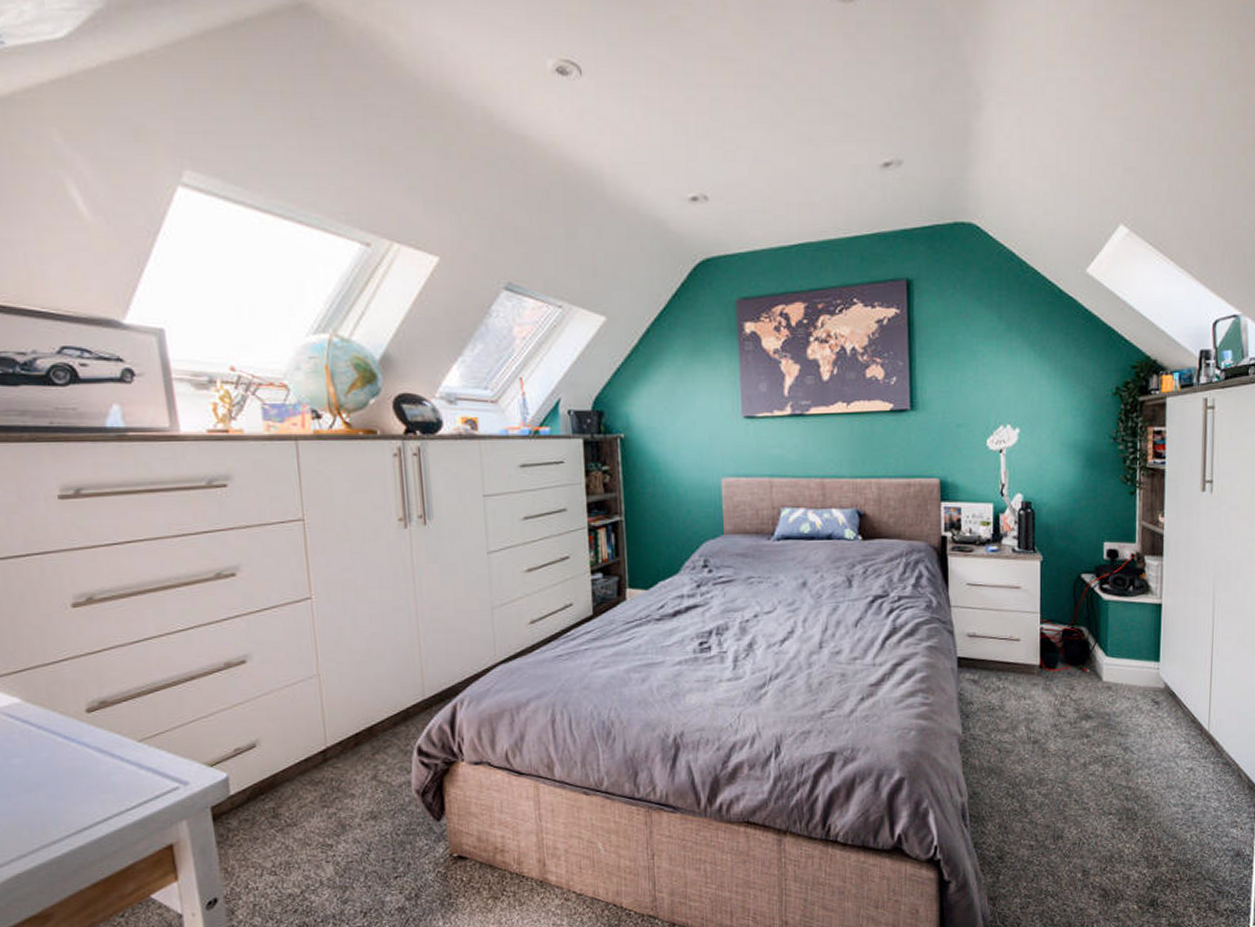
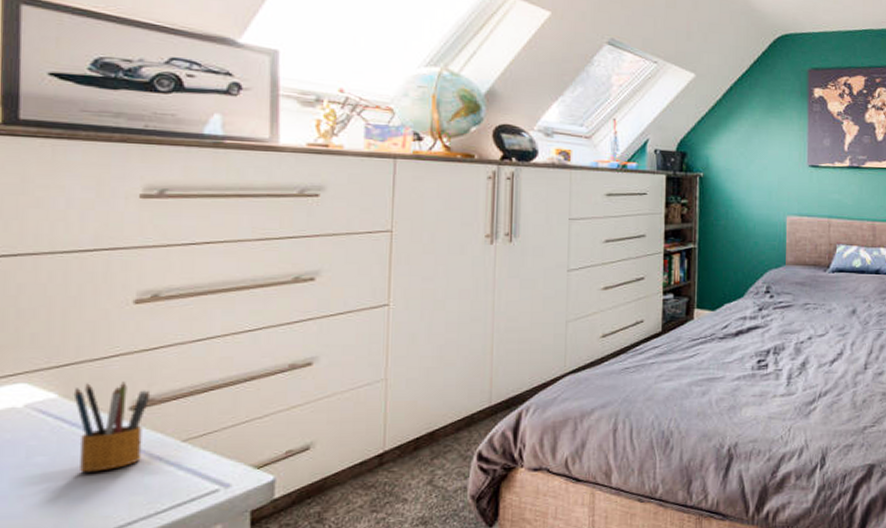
pencil box: none [34,684,105,772] -> present [73,381,151,472]

